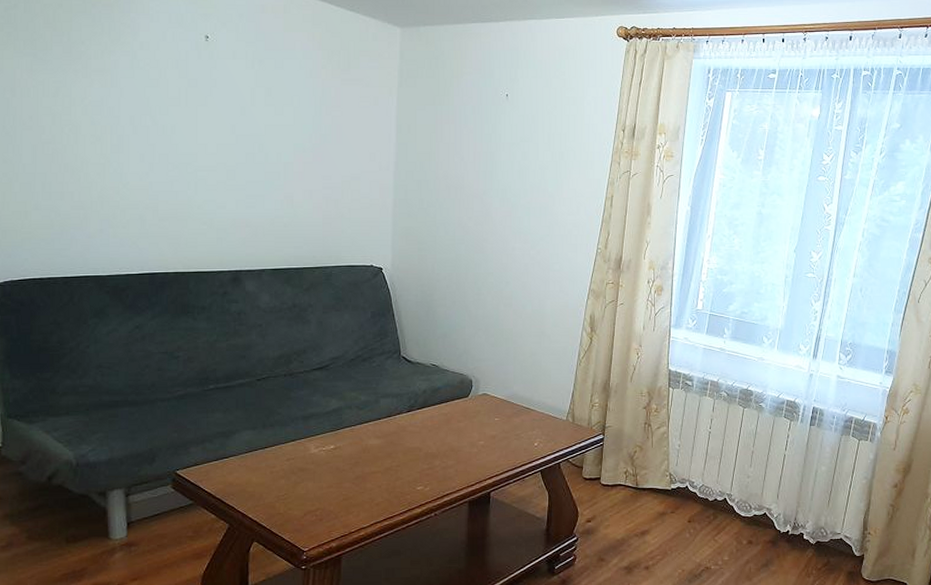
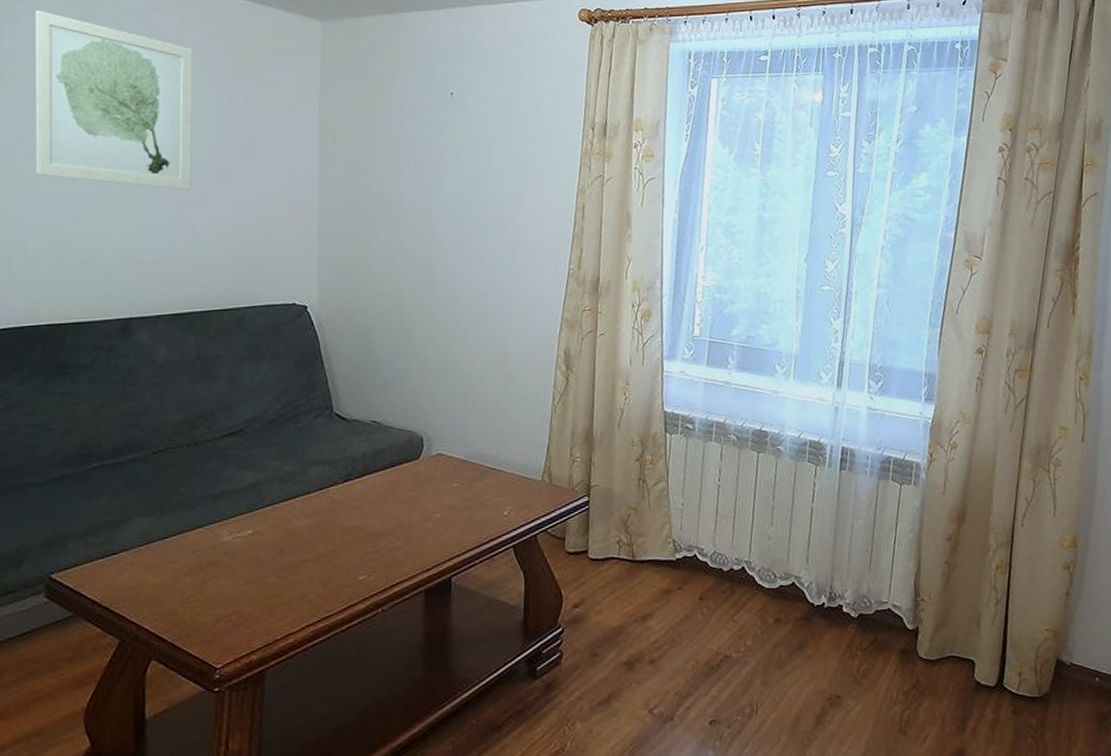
wall art: none [165,9,294,167] -> present [35,10,193,190]

